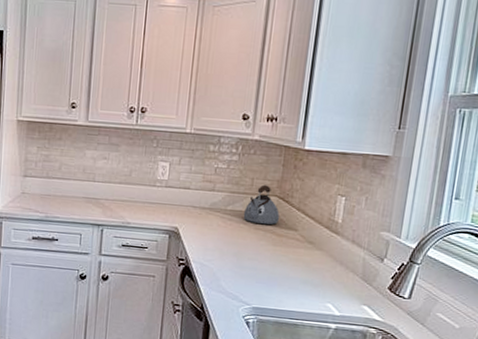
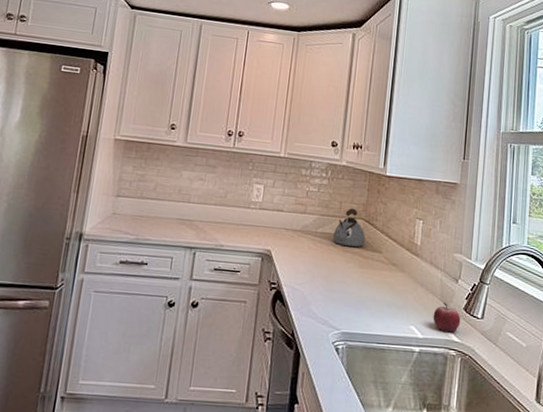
fruit: none [352,282,385,312] -> present [433,303,461,333]

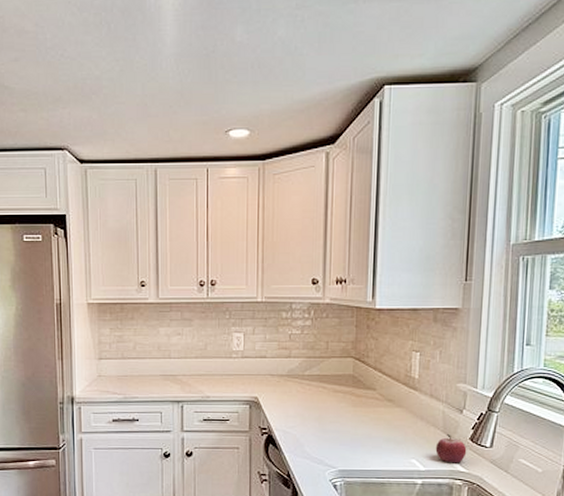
kettle: present [332,208,366,247] -> none [321,347,358,386]

